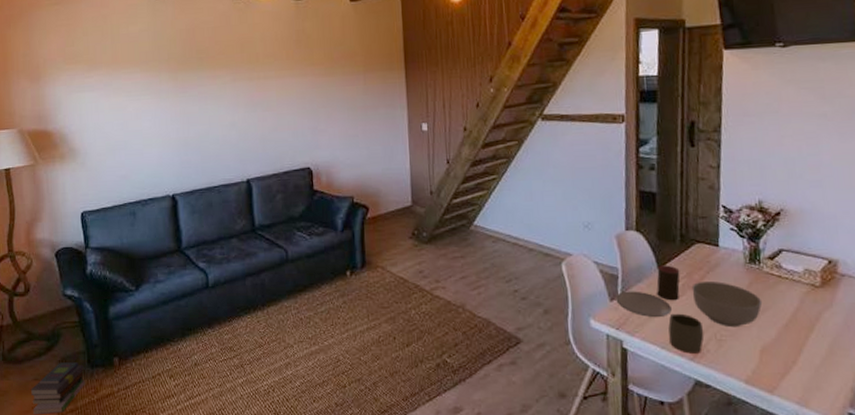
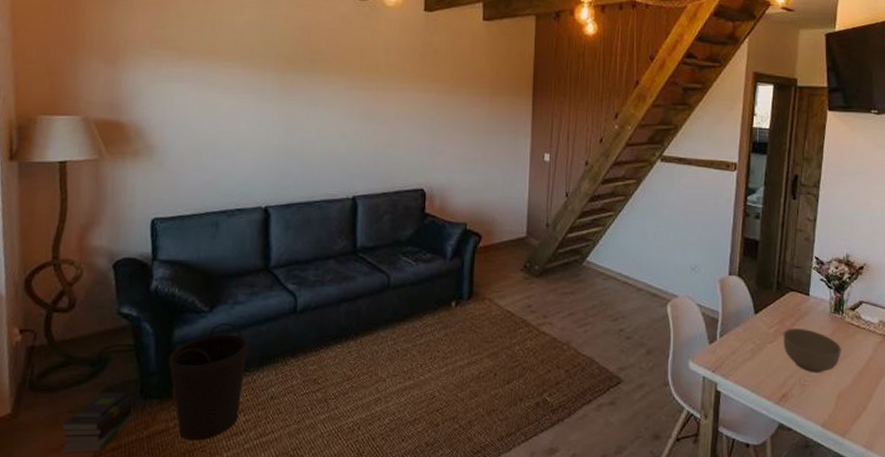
basket: none [107,299,171,403] -> present [168,323,248,441]
plate: present [616,291,672,317] -> none [714,334,763,361]
cup: present [656,265,680,301] -> none [752,311,774,346]
mug: present [668,313,704,354] -> none [759,358,790,398]

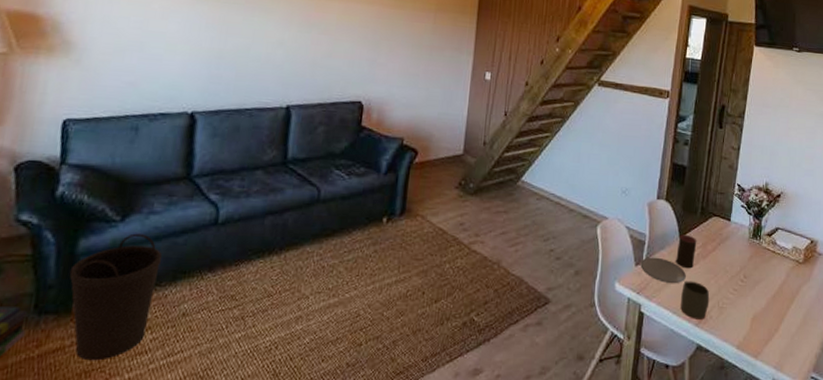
plate: none [714,334,763,361] -> present [640,257,686,283]
cup: none [752,311,774,346] -> present [676,234,697,269]
mug: none [759,358,790,398] -> present [681,281,710,320]
bowl: present [783,327,842,373] -> none [704,251,759,296]

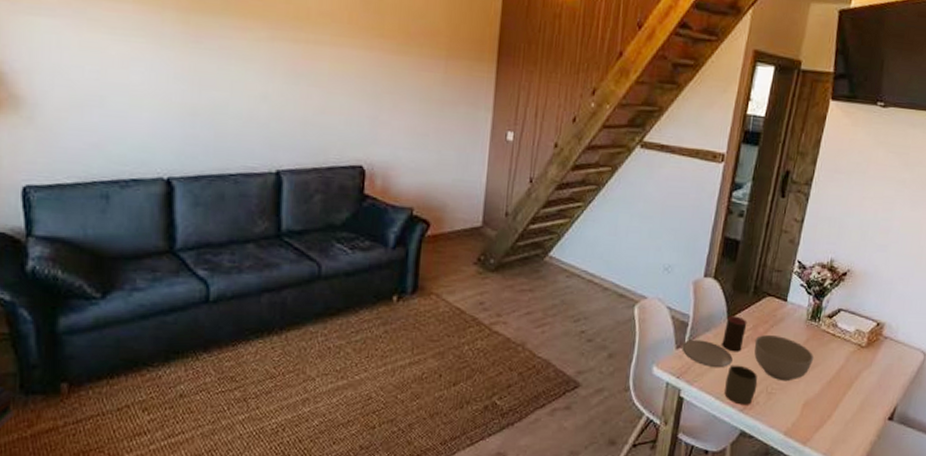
basket: present [69,233,162,361] -> none [52,311,150,441]
bowl: none [704,251,759,296] -> present [754,334,814,382]

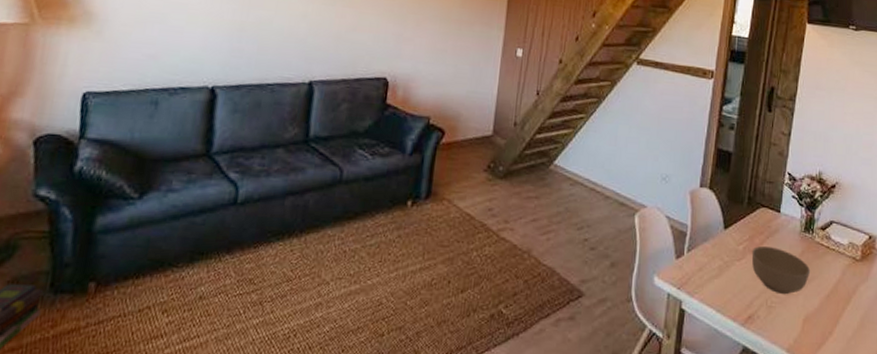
plate: present [682,339,733,367] -> none [681,249,731,279]
cup: present [722,315,747,352] -> none [720,226,744,263]
mug: present [724,365,758,405] -> none [725,276,757,319]

